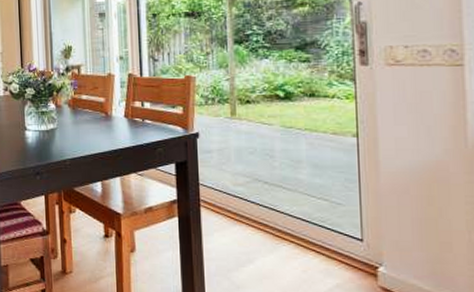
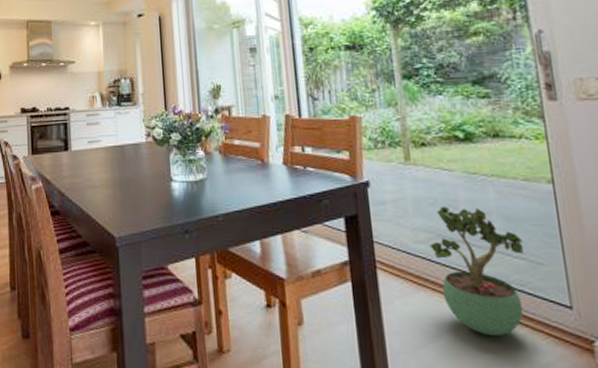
potted plant: none [247,155,327,263] -> present [429,206,524,337]

